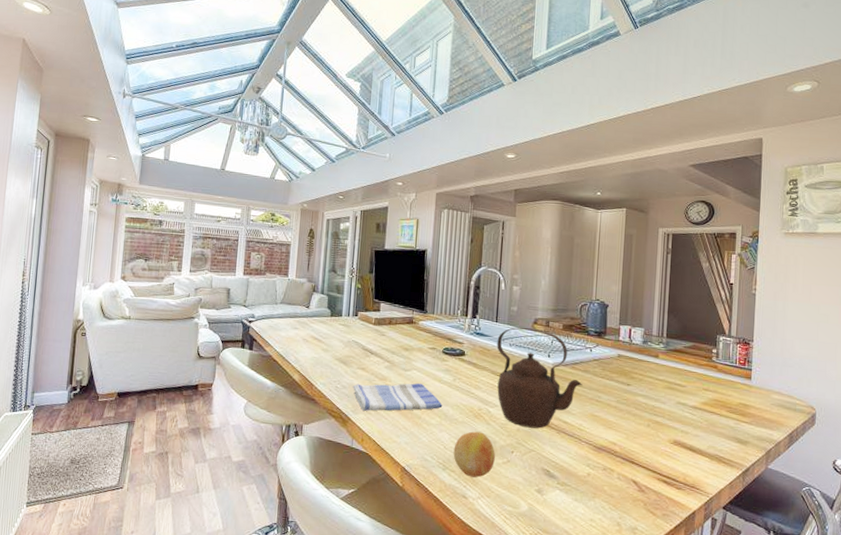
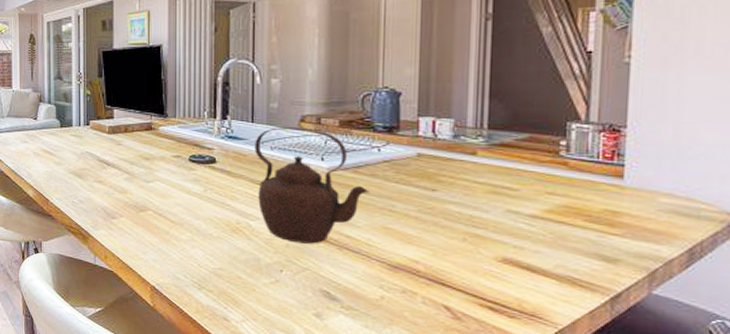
dish towel: present [352,382,443,411] -> none [90,195,193,227]
fruit: present [453,431,495,478] -> none [209,247,260,299]

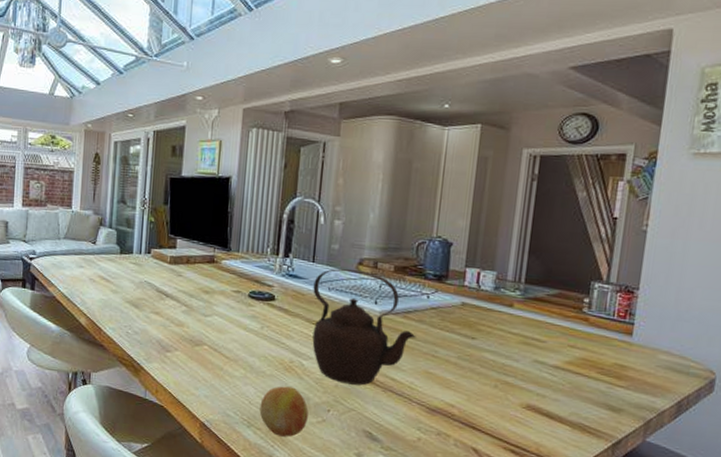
fruit: none [209,247,260,299] -> present [259,386,309,437]

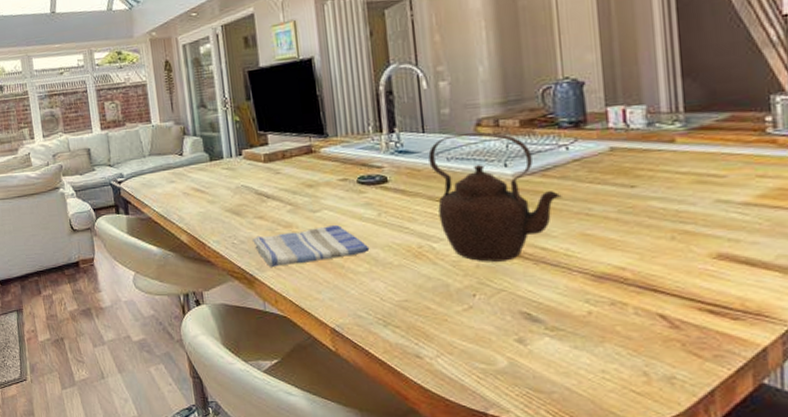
dish towel: none [144,329,248,361] -> present [251,224,370,267]
fruit: present [259,386,309,437] -> none [393,275,452,332]

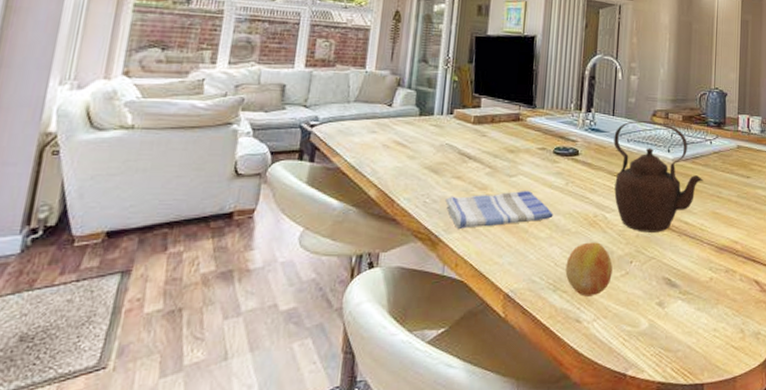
fruit: none [393,275,452,332] -> present [565,242,613,297]

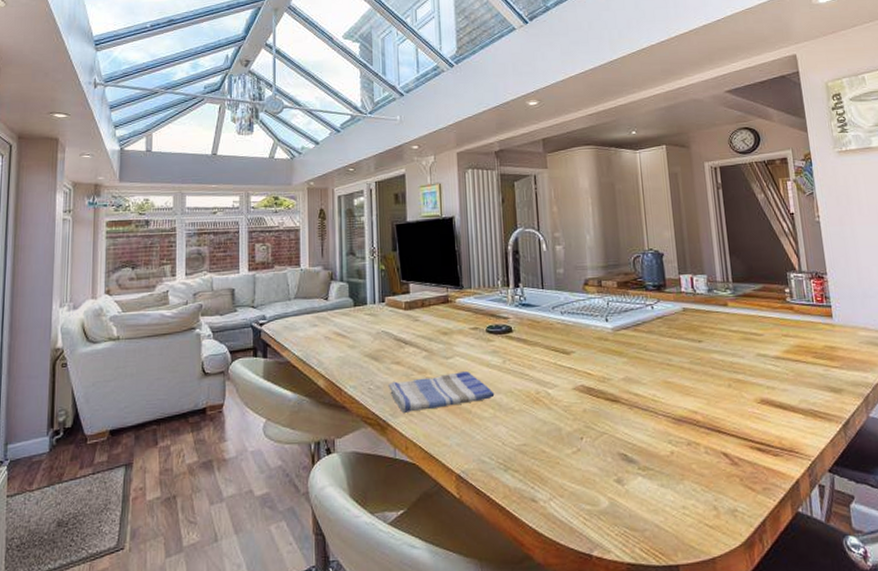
fruit: present [565,242,613,297] -> none [513,419,563,475]
teapot: present [613,120,703,232] -> none [546,290,649,407]

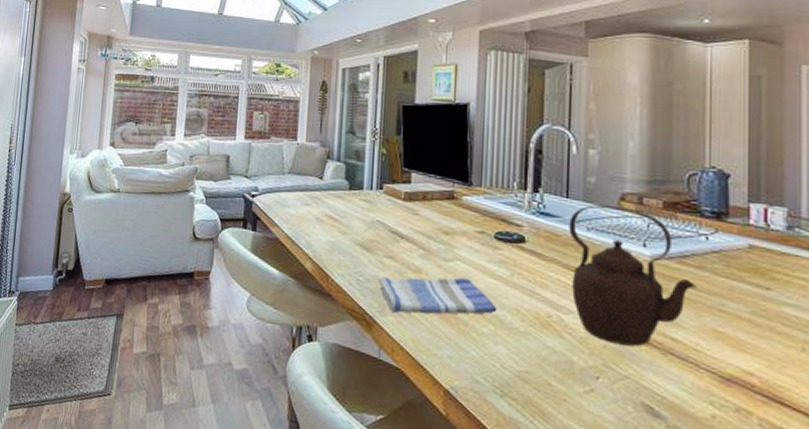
teapot: none [546,290,649,407] -> present [569,205,697,347]

